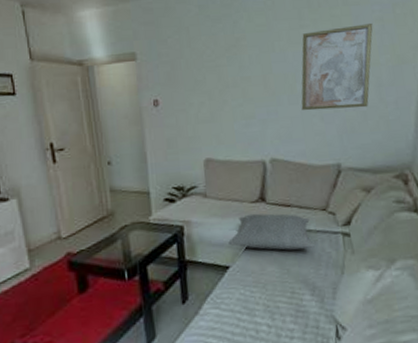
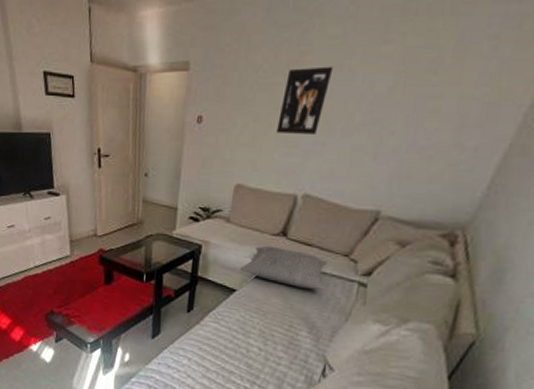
wall art: none [229,48,268,107] -> present [276,66,334,134]
wall art: present [301,24,373,111] -> none [354,43,482,151]

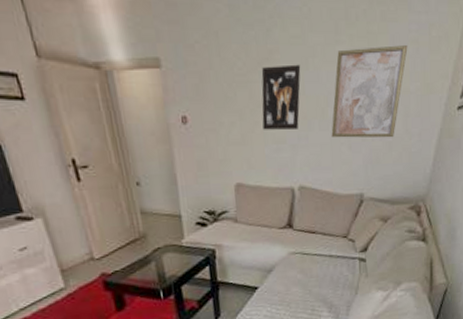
pillow: present [240,245,328,290] -> none [257,239,334,273]
wall art: none [354,43,482,151] -> present [331,45,408,138]

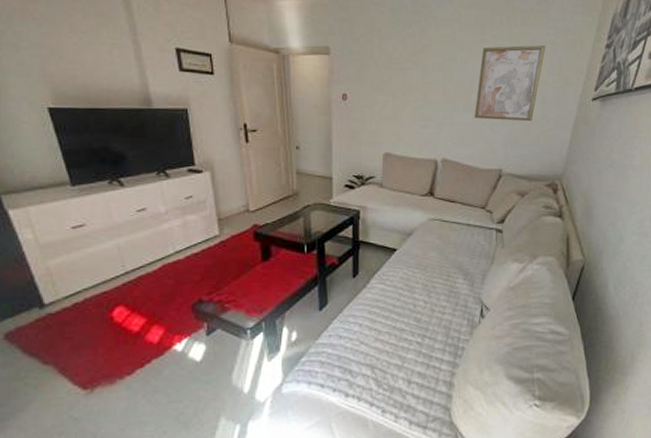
wall art: present [261,64,301,130] -> none [413,56,450,110]

